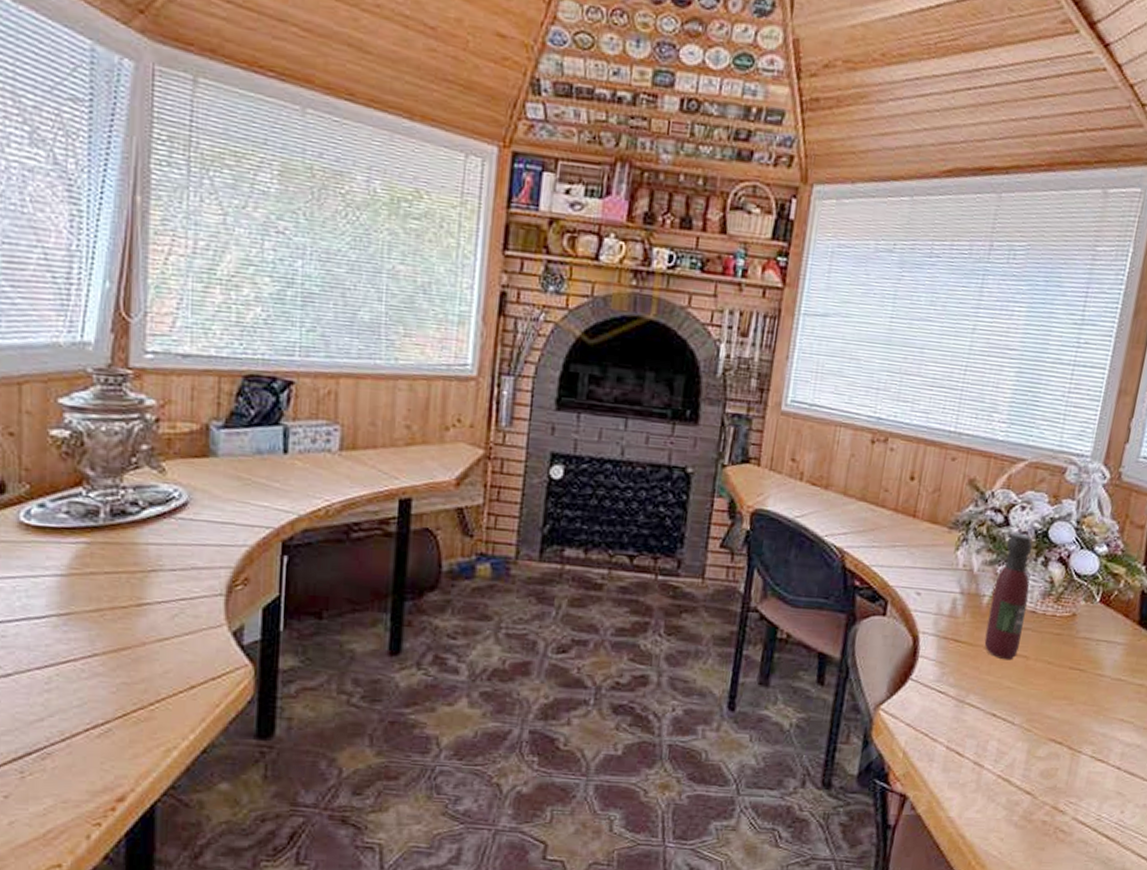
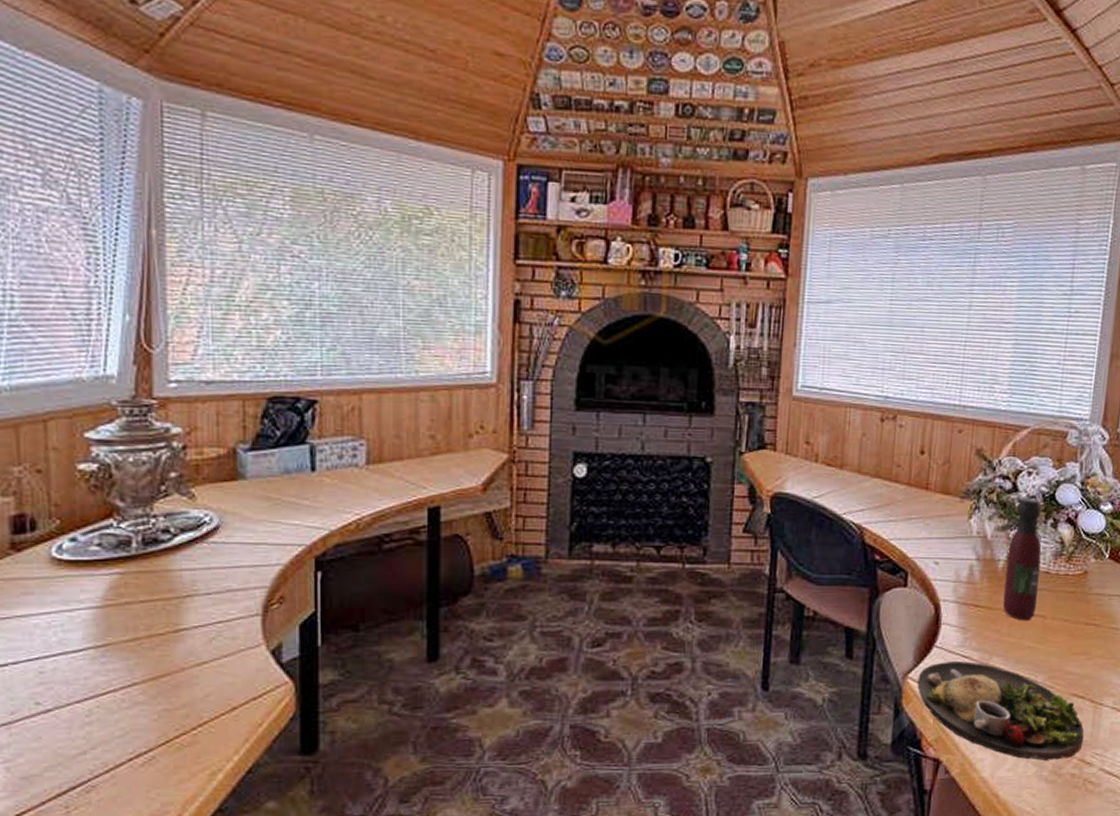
dinner plate: none [888,695,1059,805] -> present [917,660,1084,760]

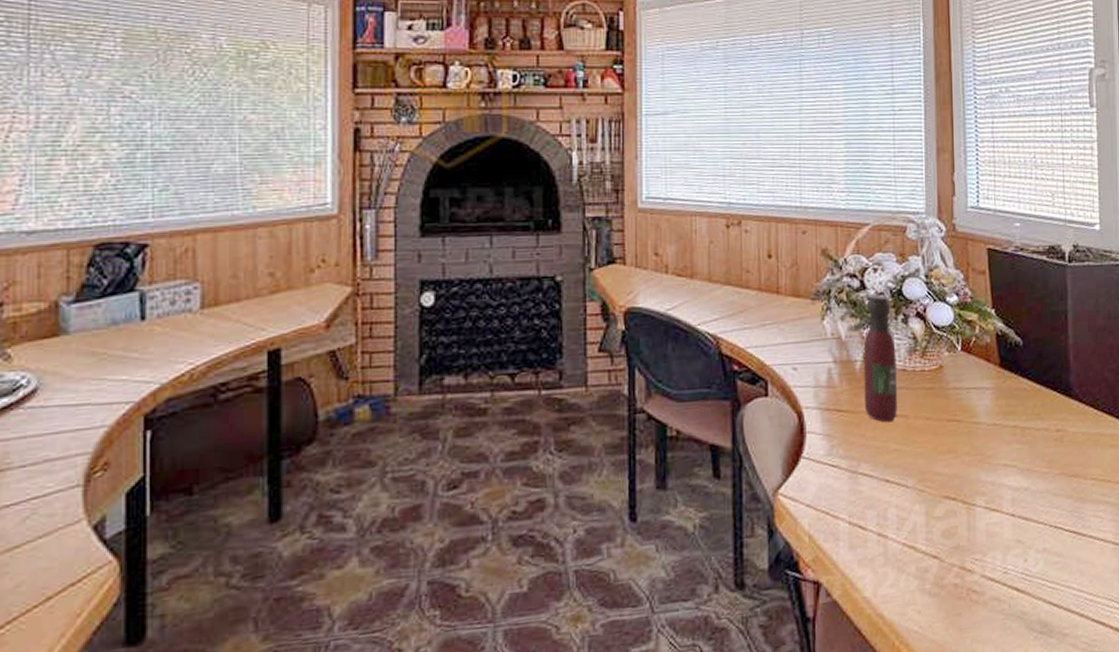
dinner plate: present [917,660,1084,760] -> none [788,470,961,572]

